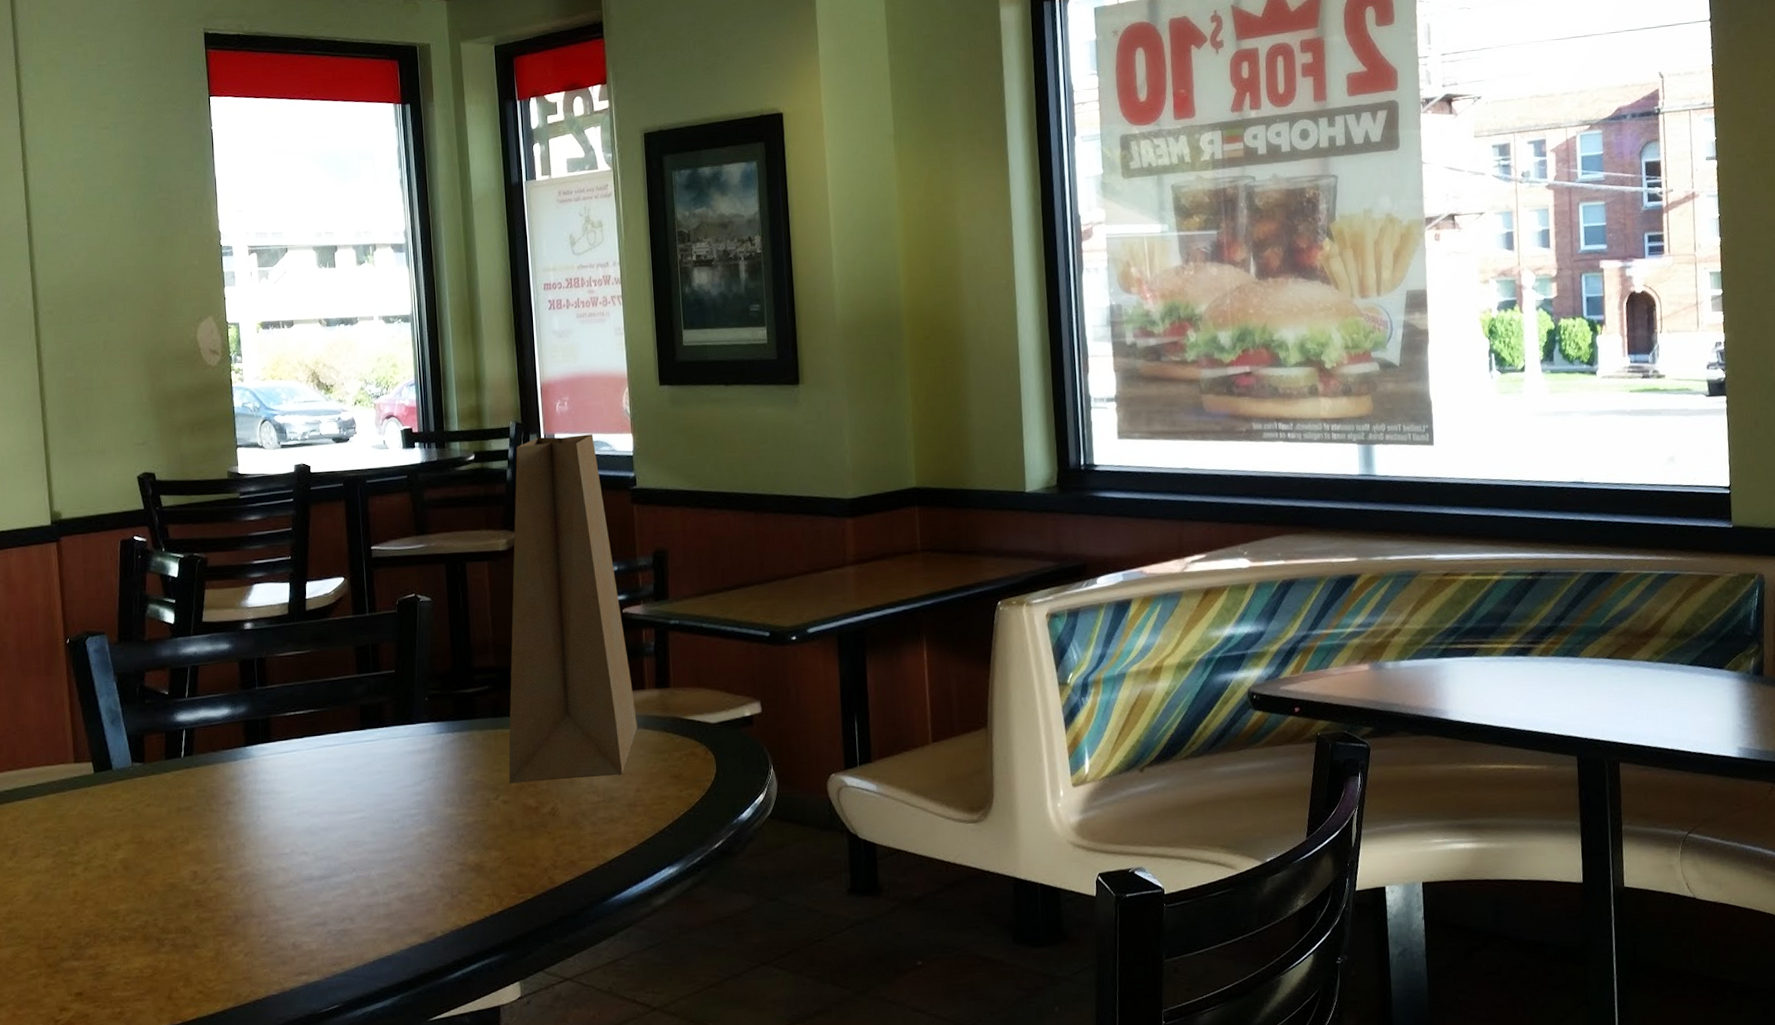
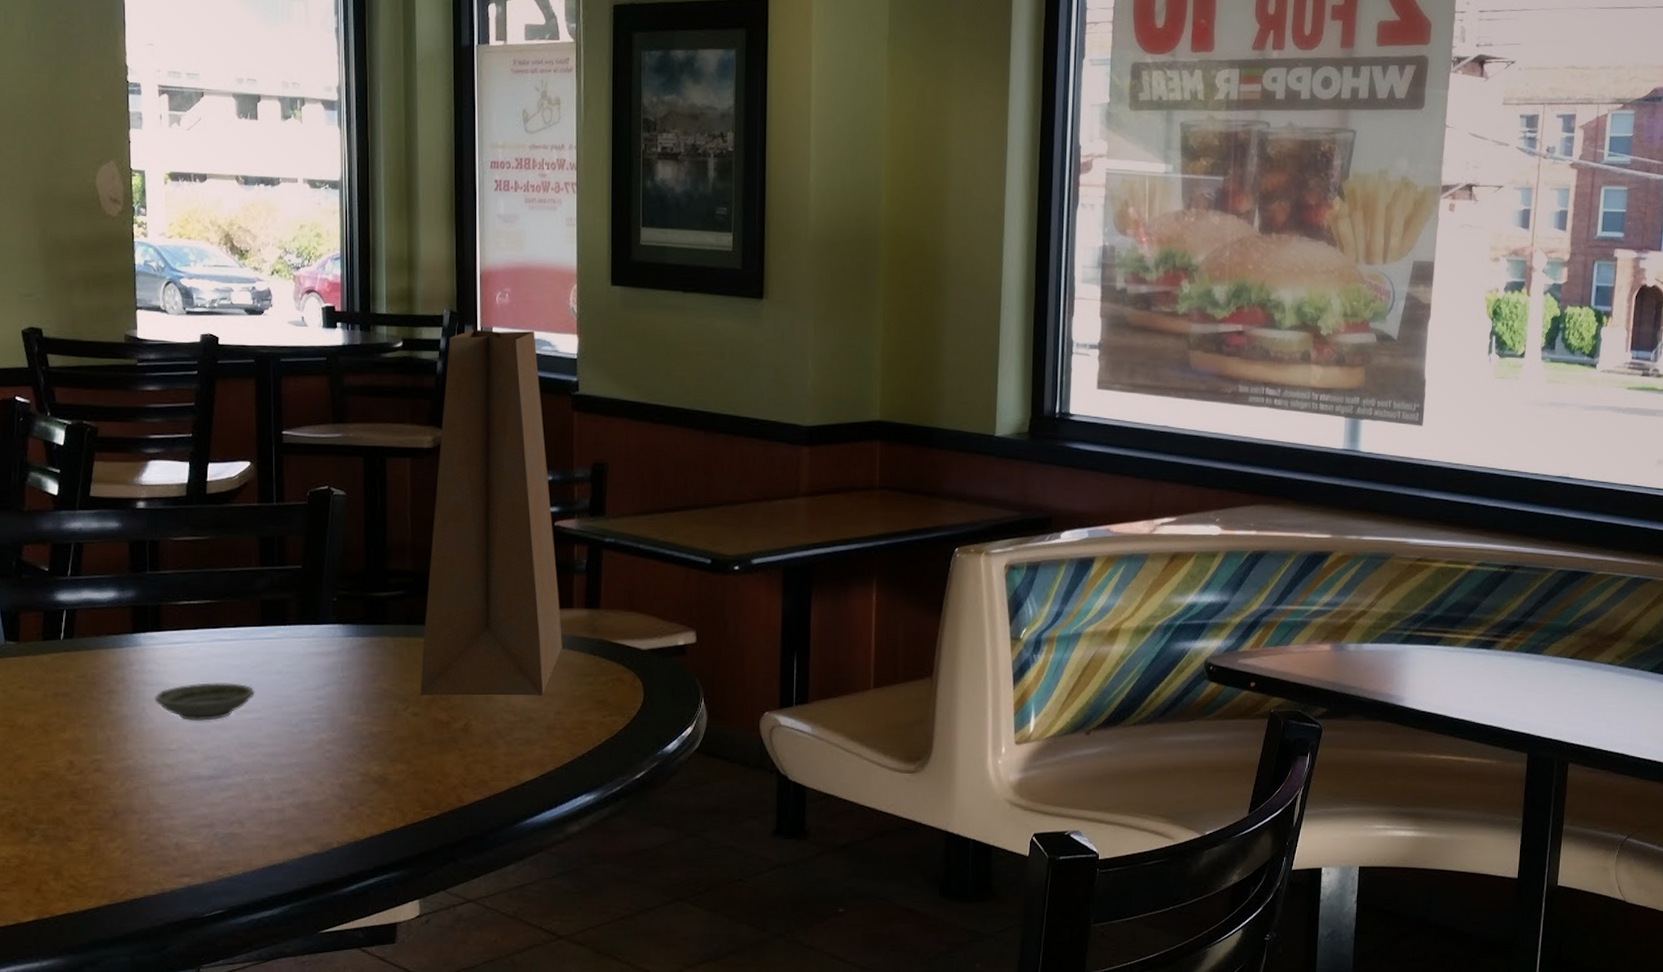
saucer: none [268,785,358,825] -> present [155,683,255,722]

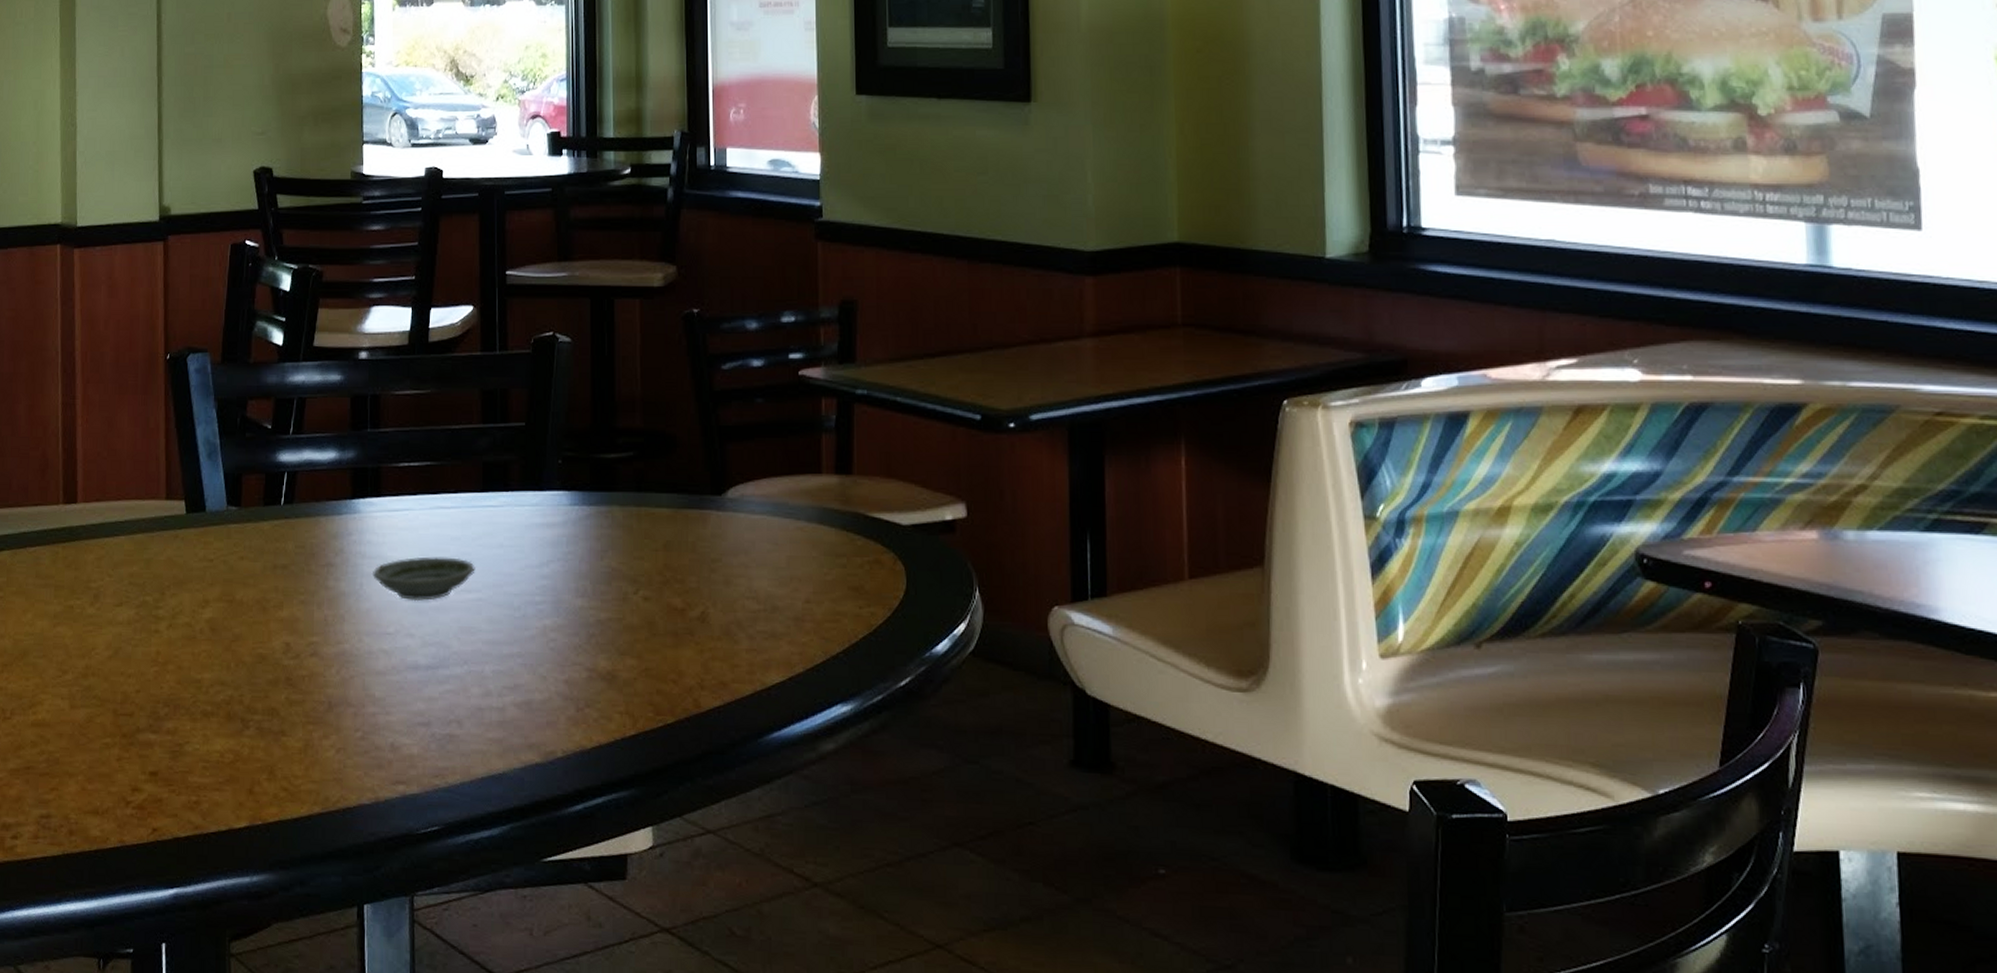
paper bag: present [420,329,562,696] -> none [651,150,810,580]

